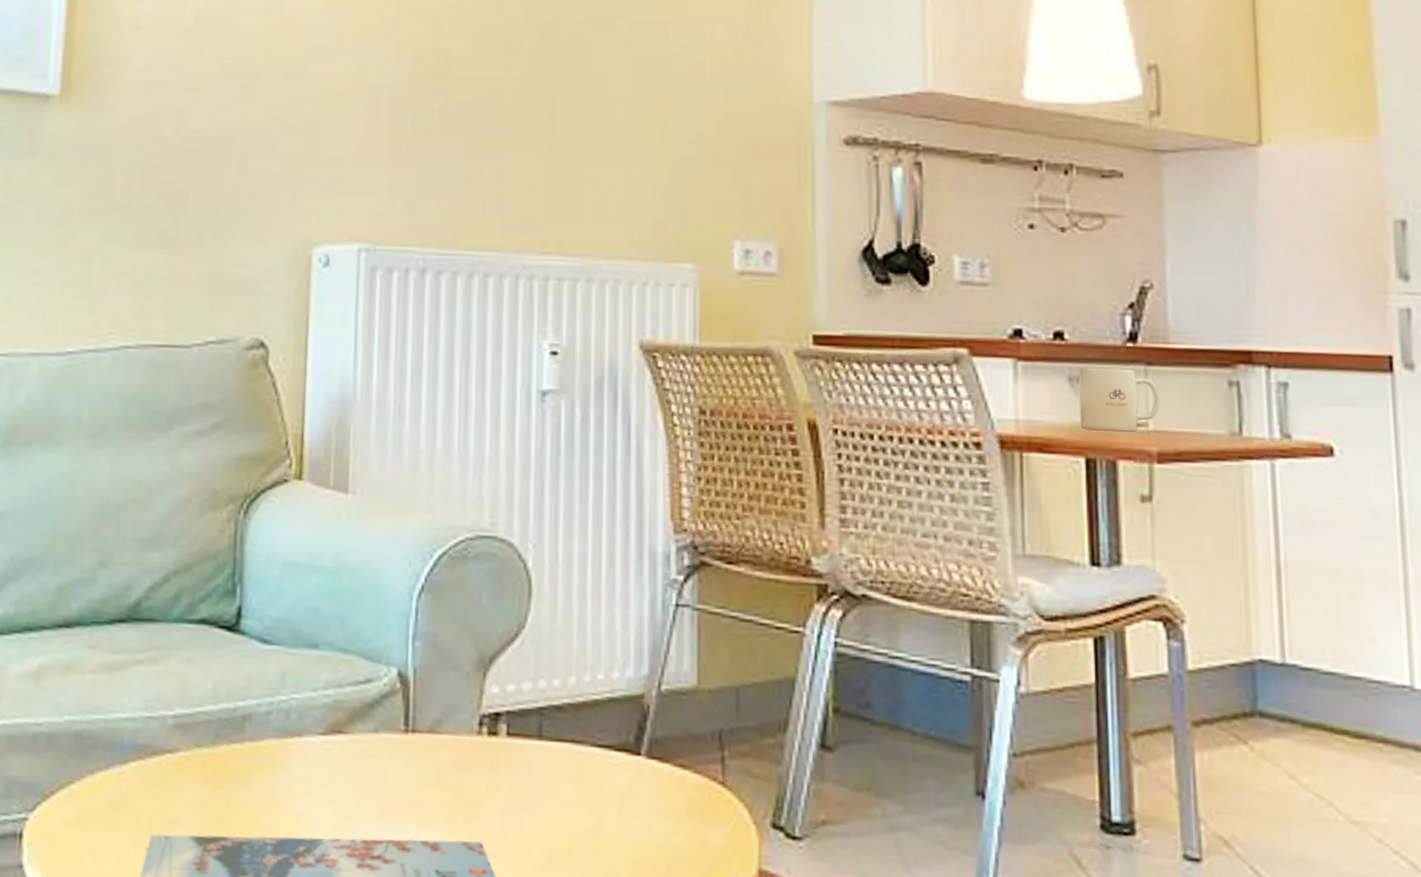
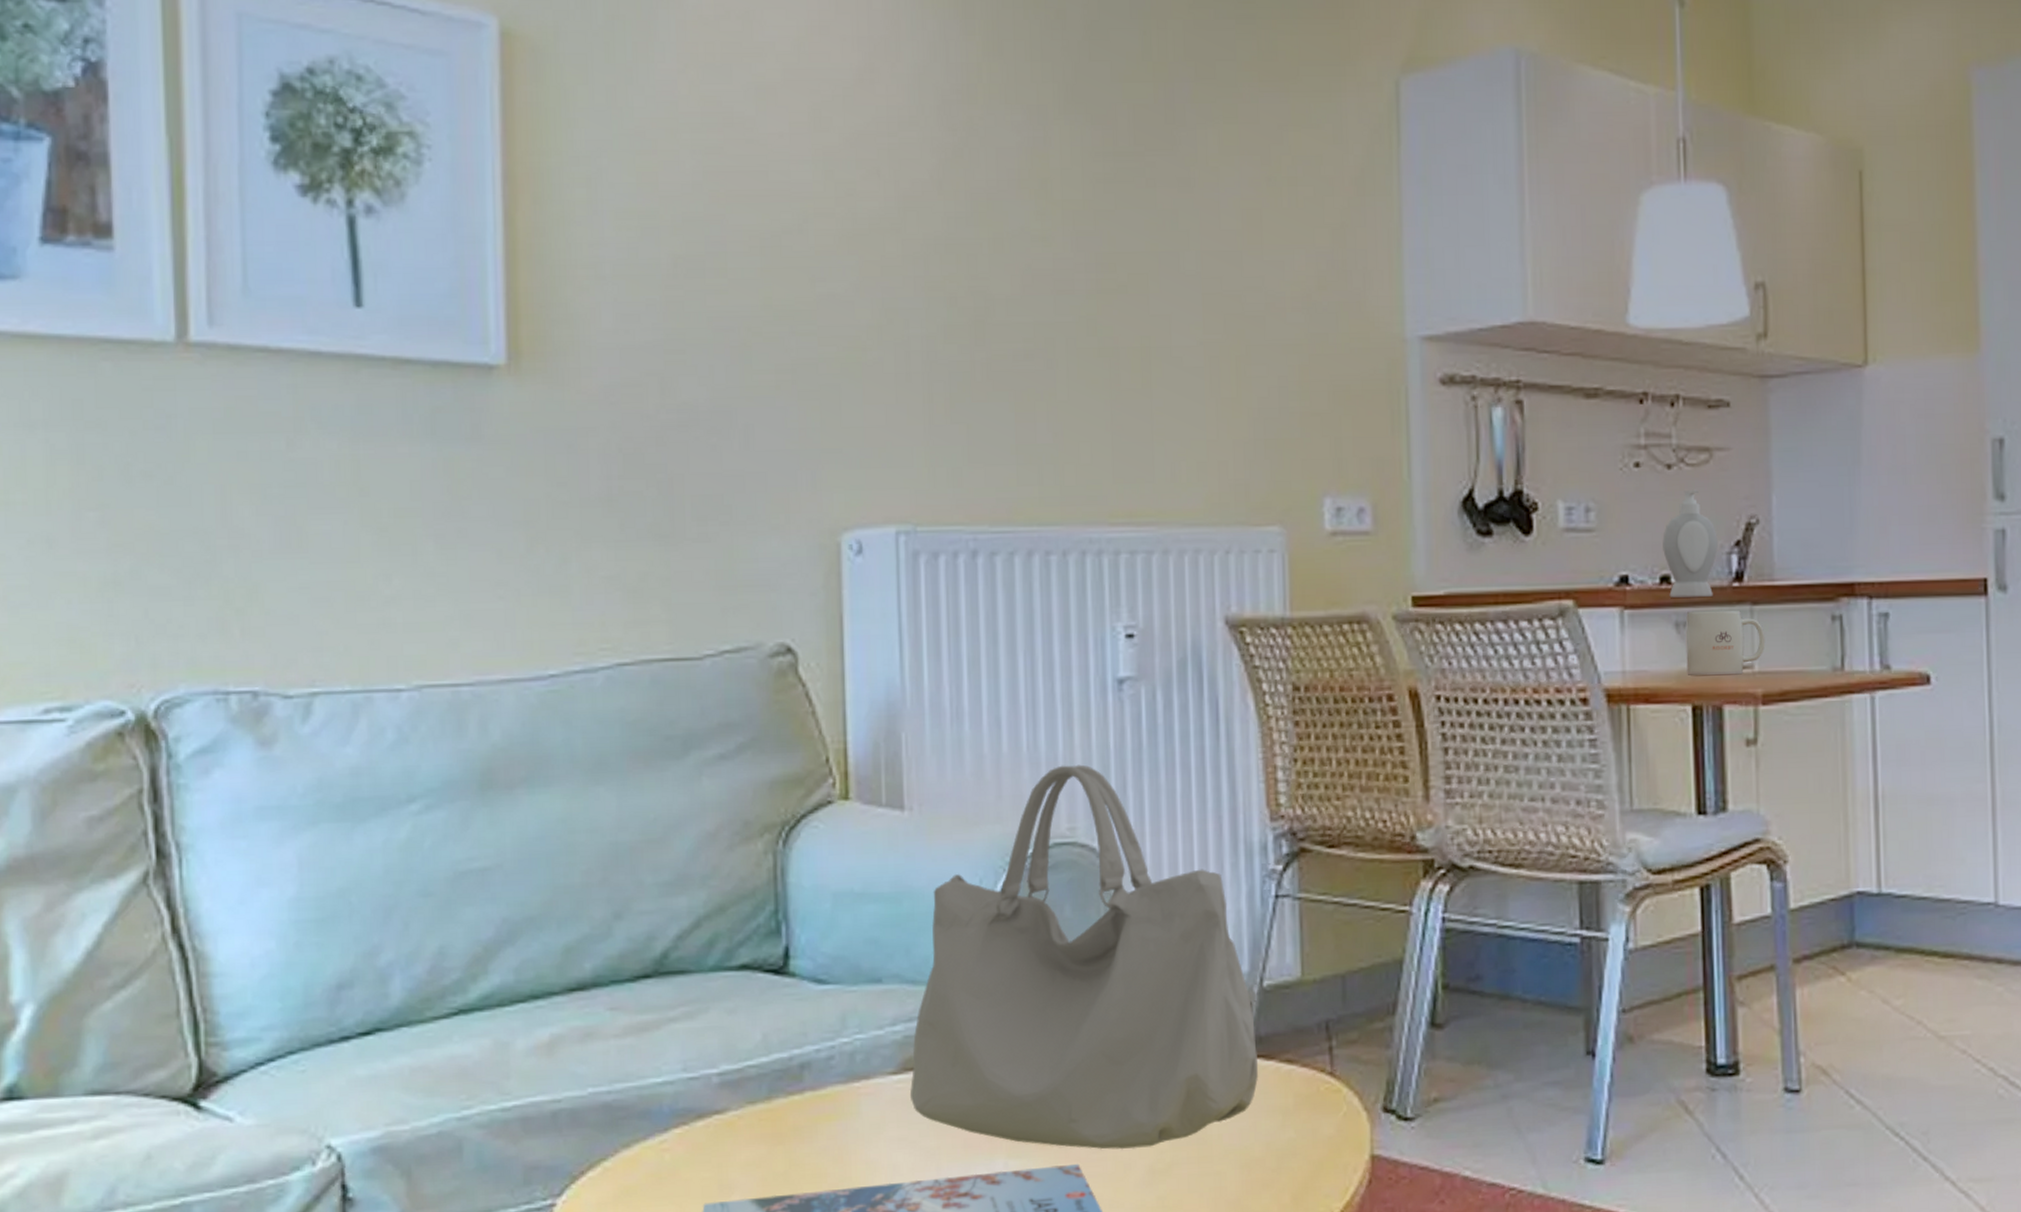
handbag: none [335,465,654,834] -> present [909,764,1259,1150]
soap bottle: none [1056,252,1111,356] -> present [1662,489,1718,598]

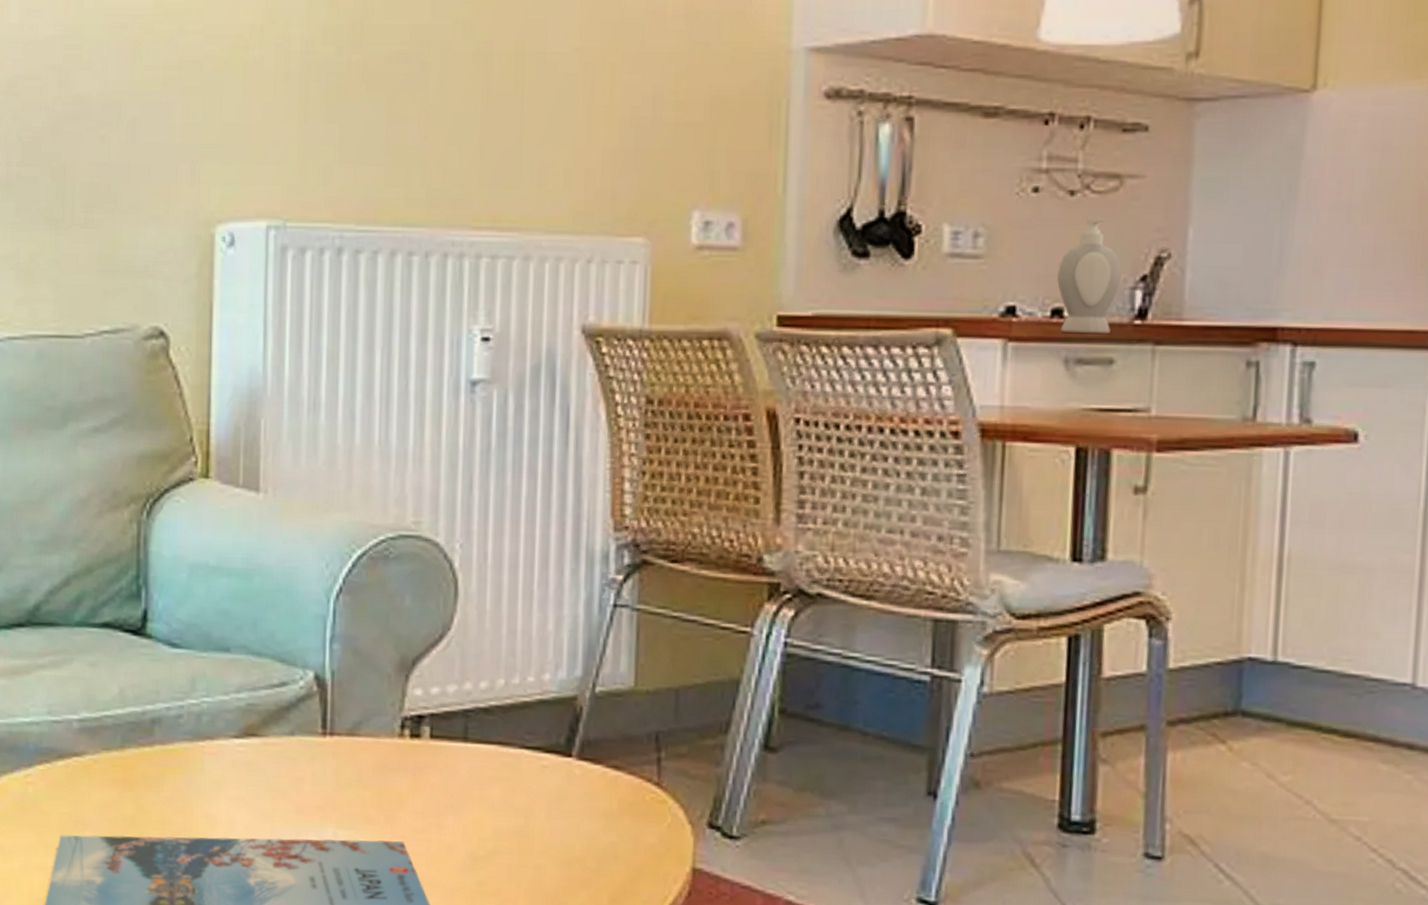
handbag: present [909,764,1259,1150] -> none [249,460,585,834]
mug: present [1684,610,1766,676] -> none [1073,347,1167,418]

